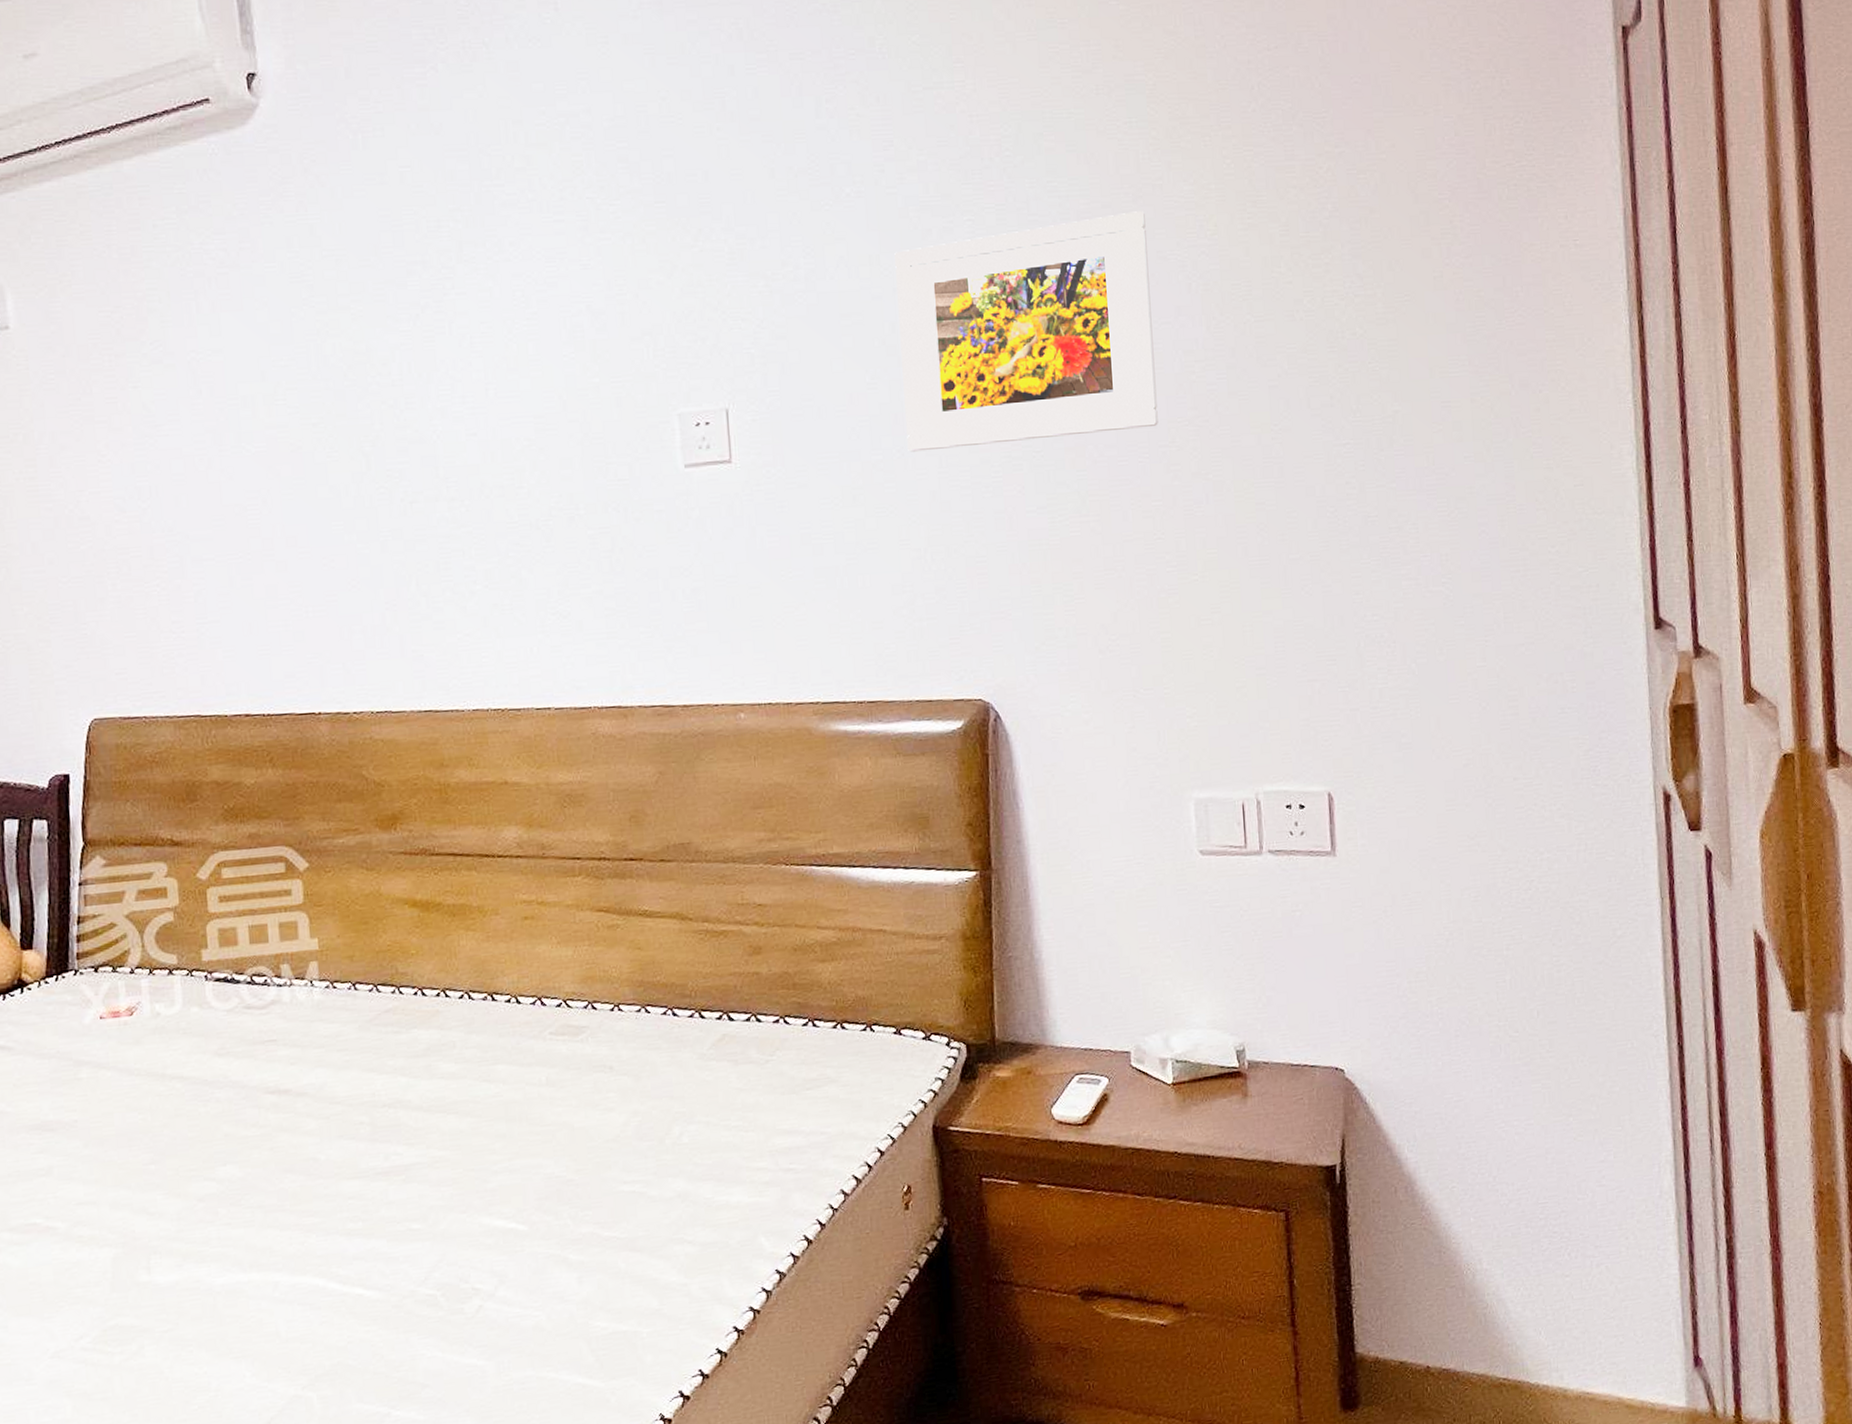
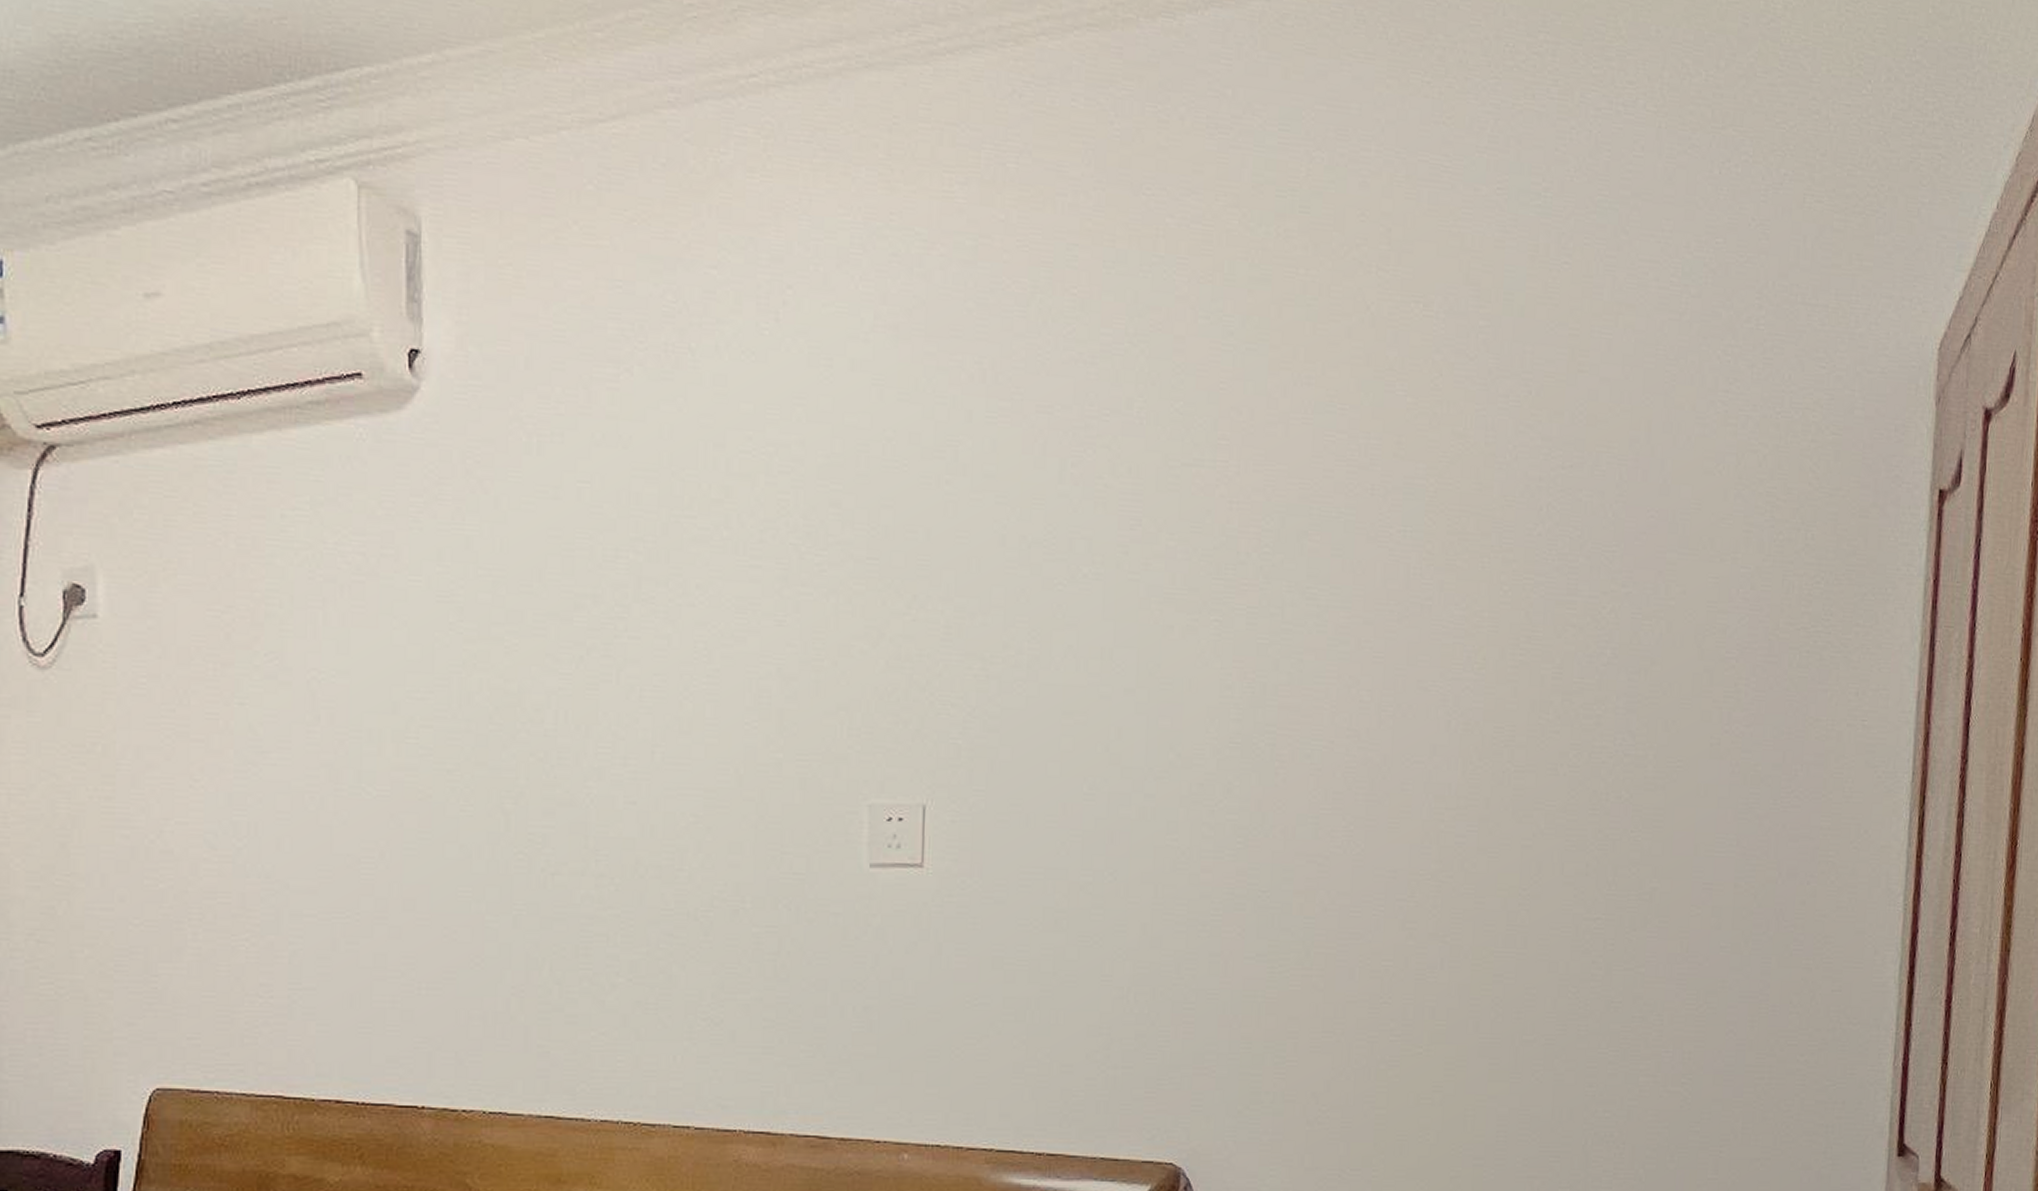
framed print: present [894,211,1158,452] -> none [1121,632,1409,877]

